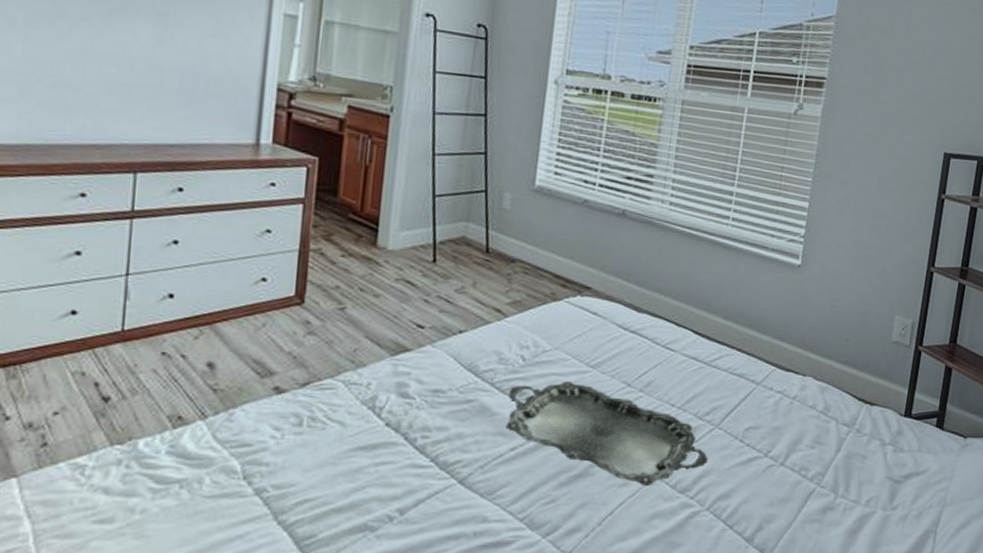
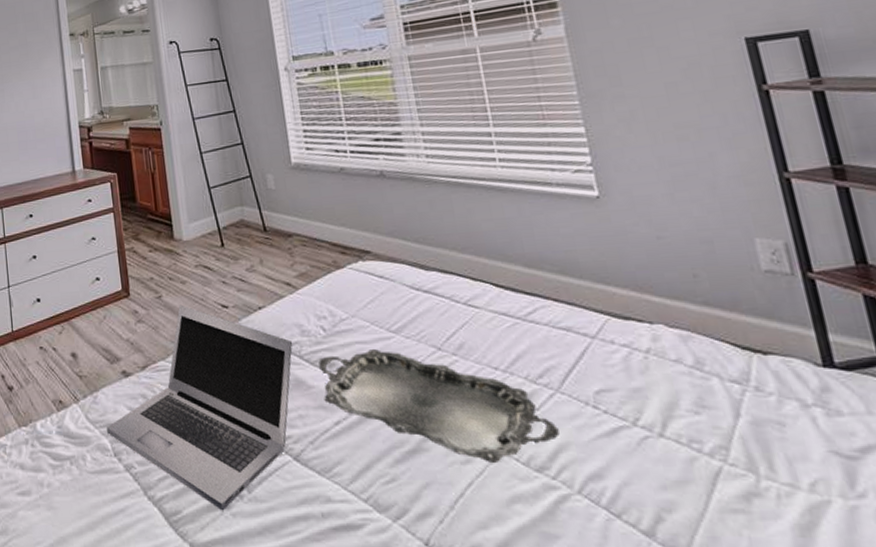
laptop: none [239,319,488,534] -> present [107,304,293,511]

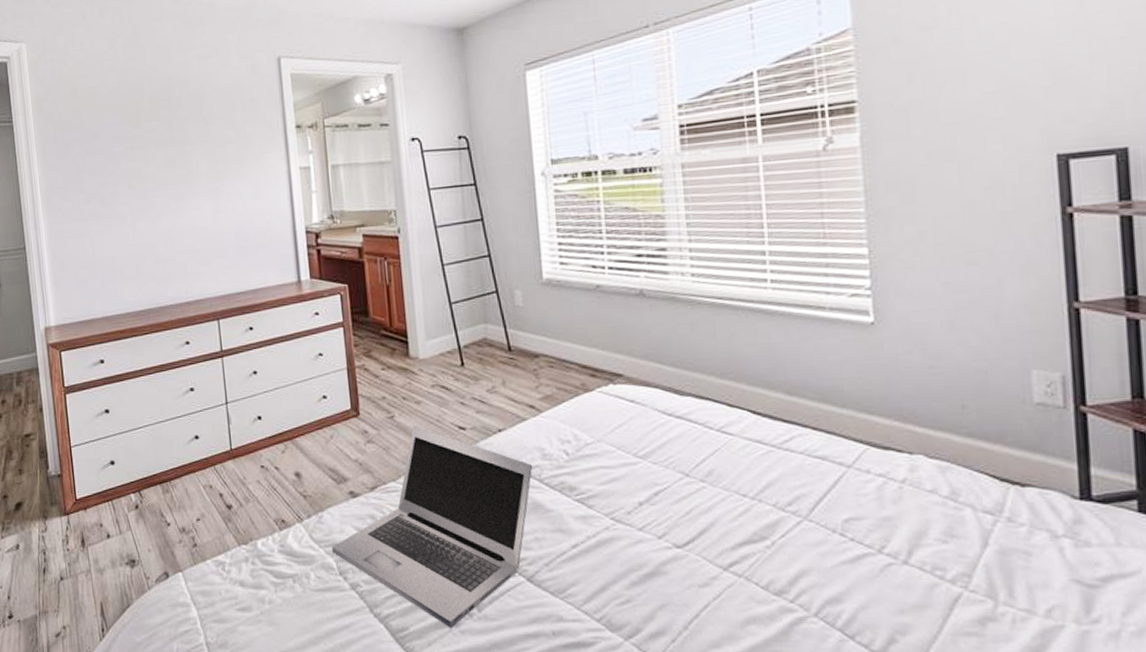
serving tray: present [318,349,560,462] -> none [559,474,803,586]

